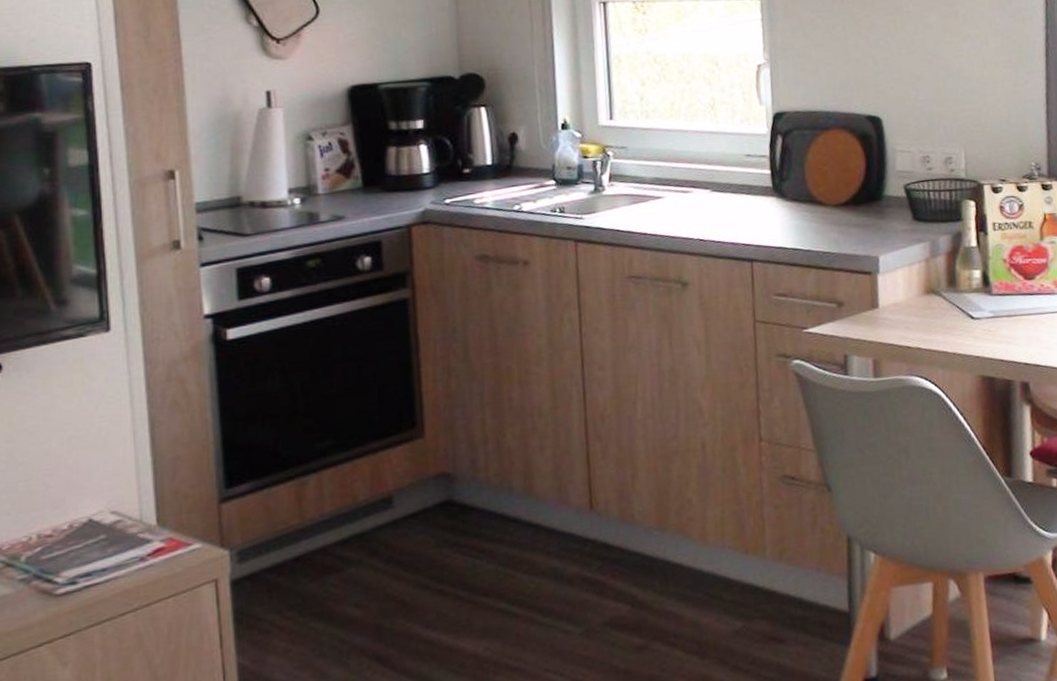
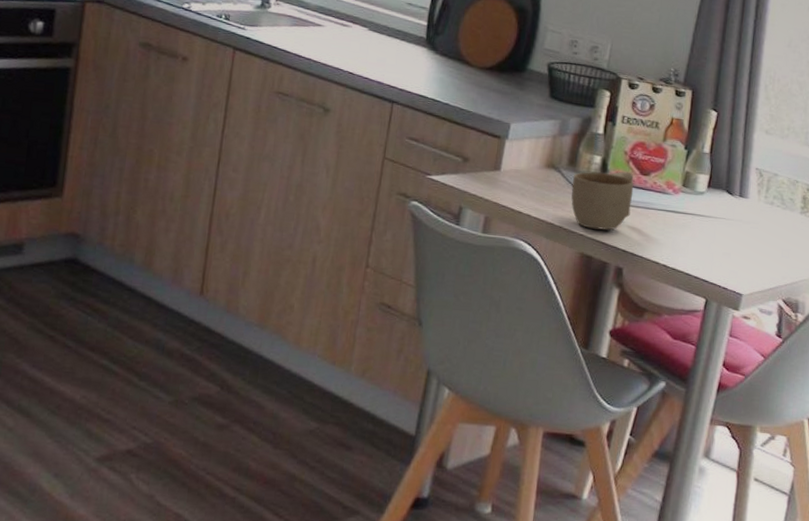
cup: none [955,279,1024,348] -> present [571,171,634,230]

